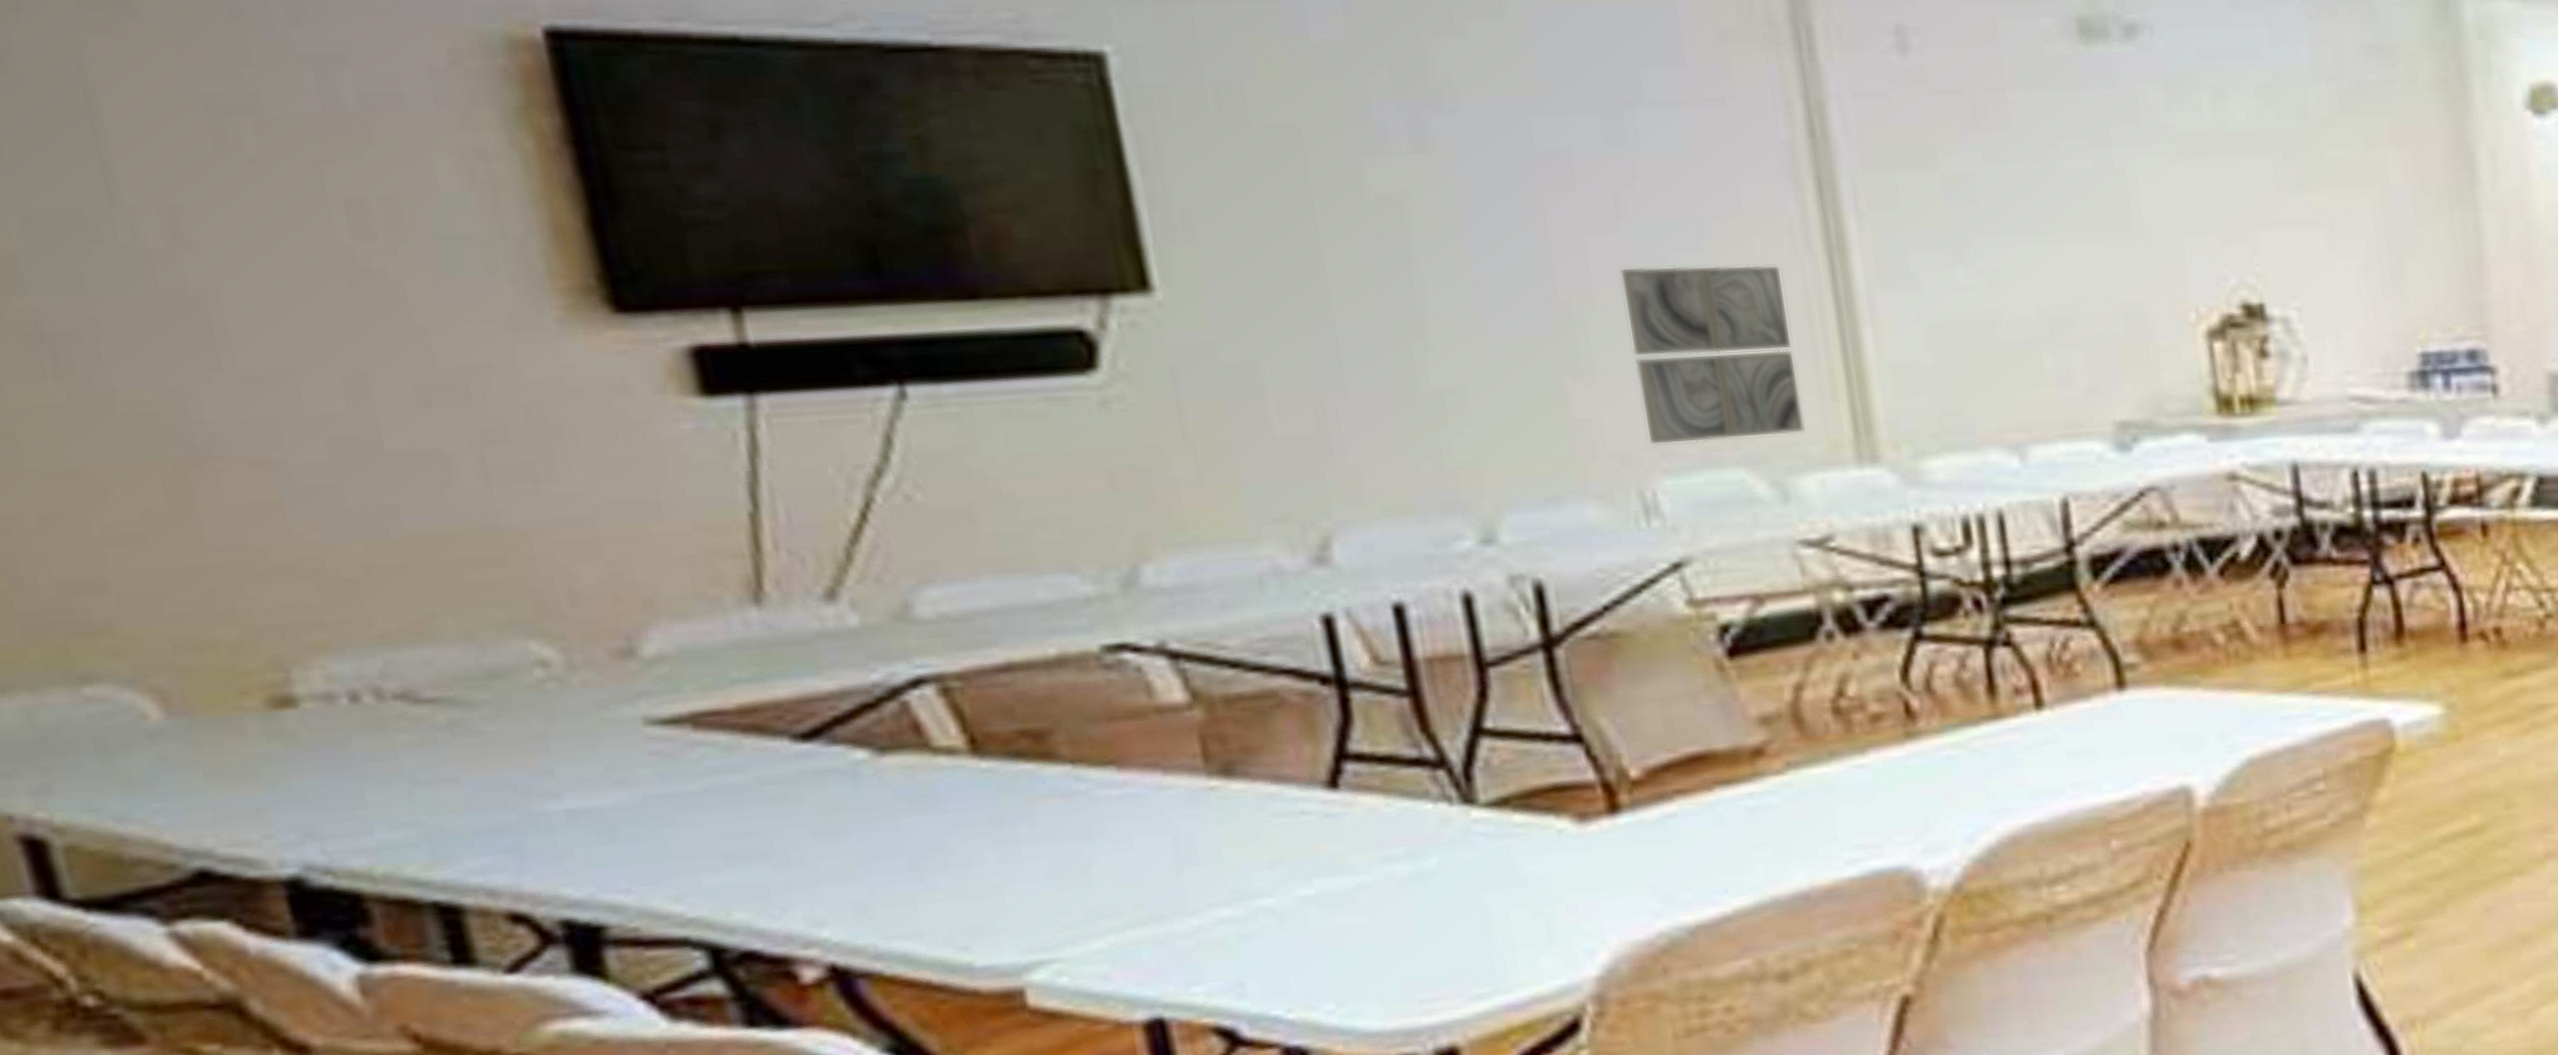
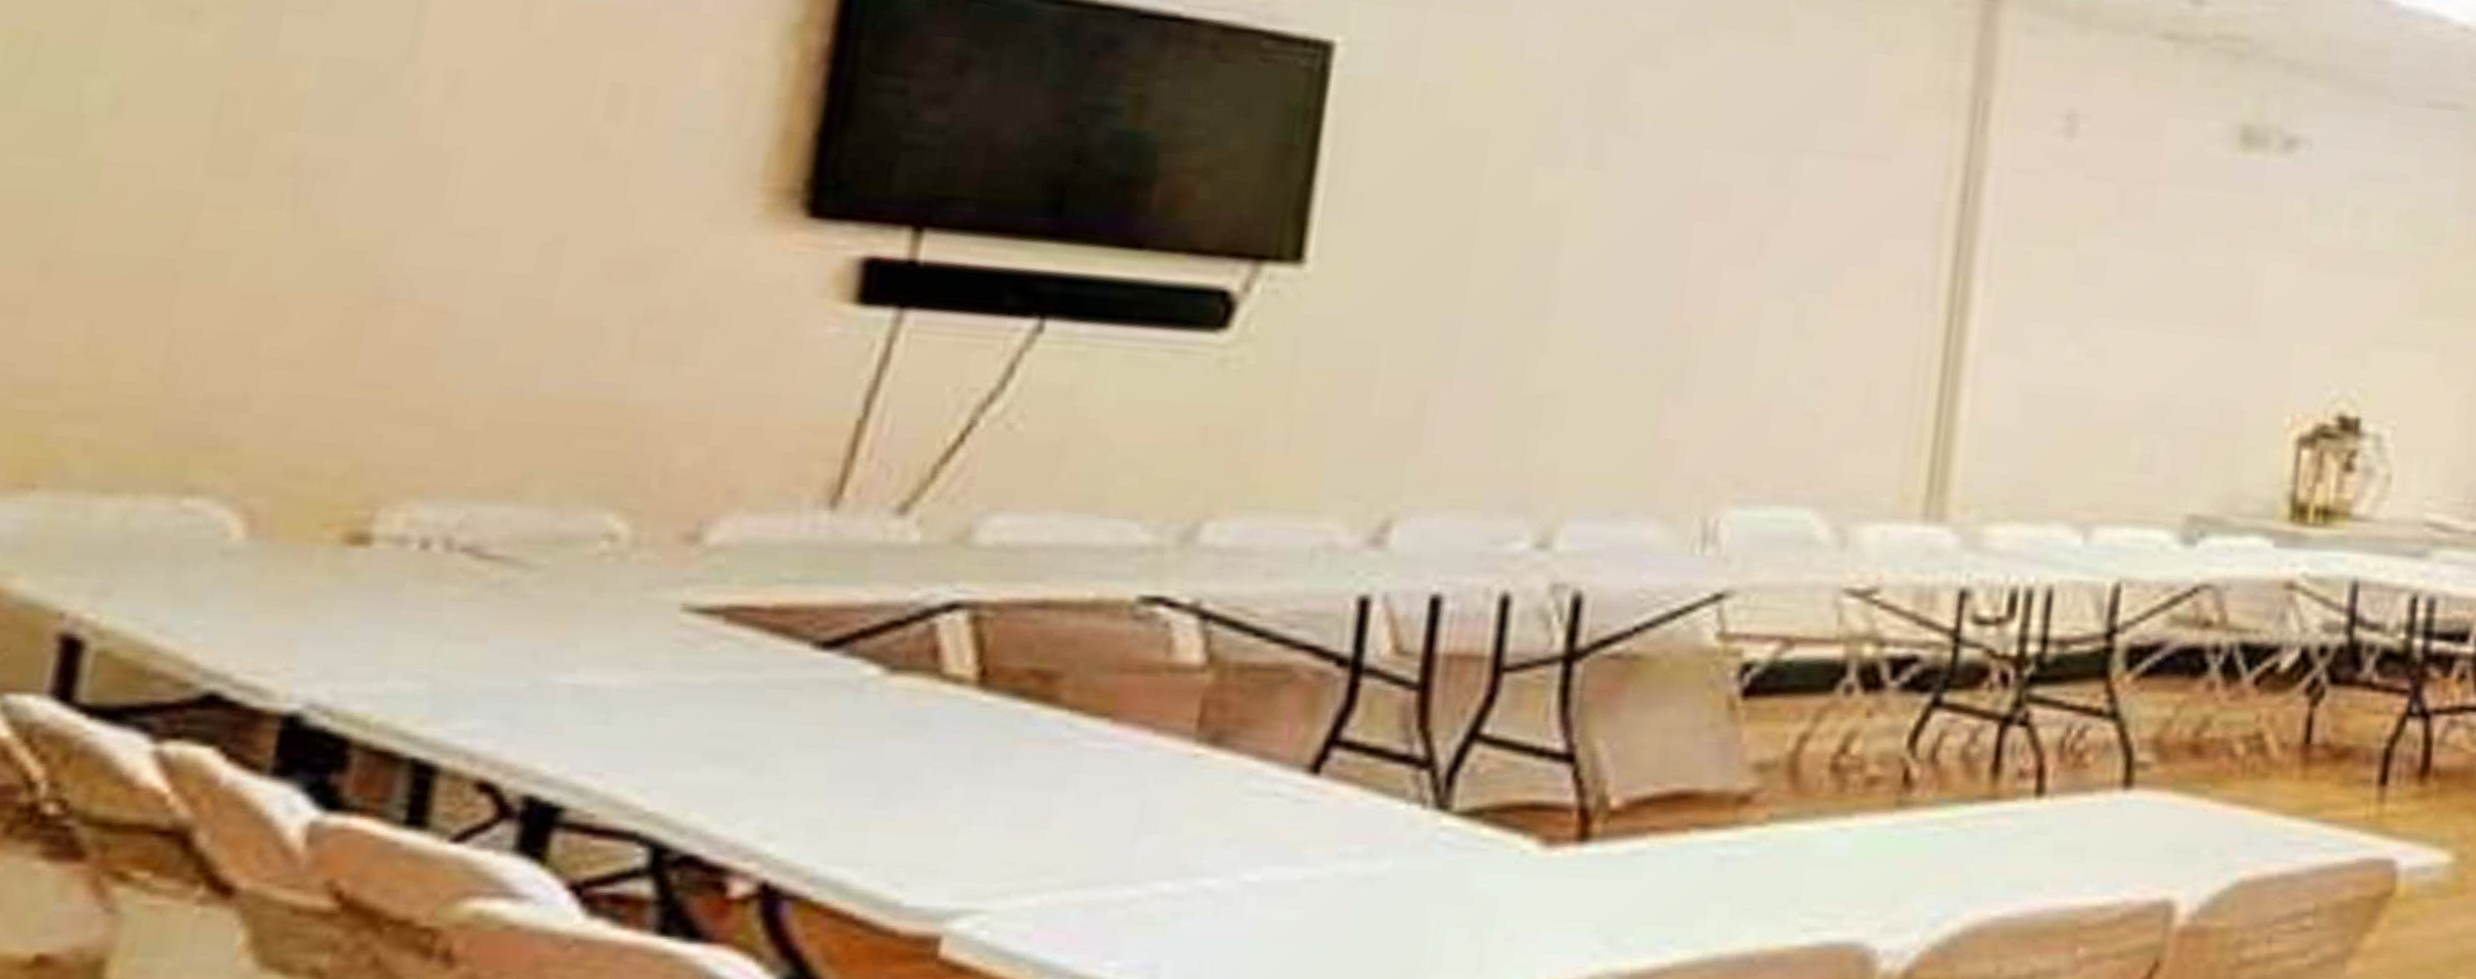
wall art: present [1619,264,1806,446] -> none [1726,300,1899,483]

